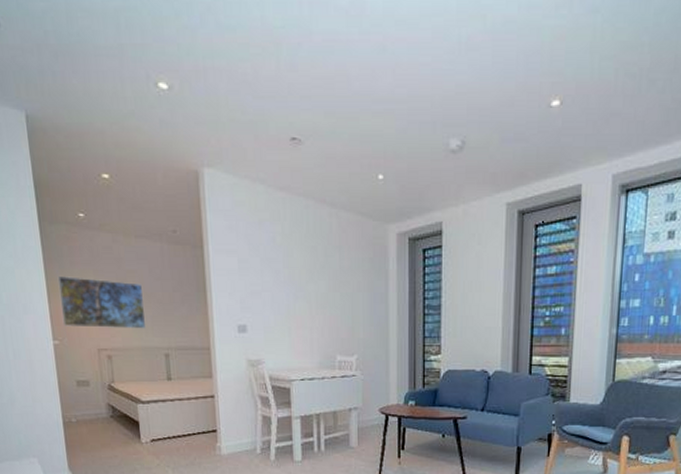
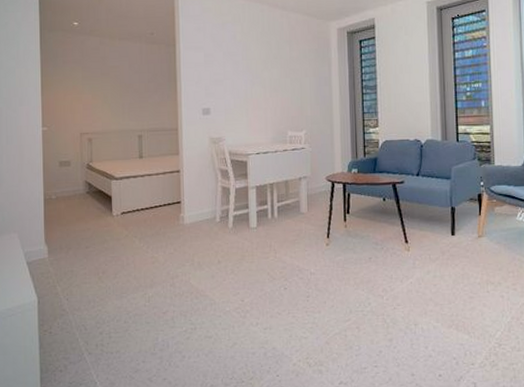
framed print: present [57,276,147,329] -> none [51,73,124,116]

